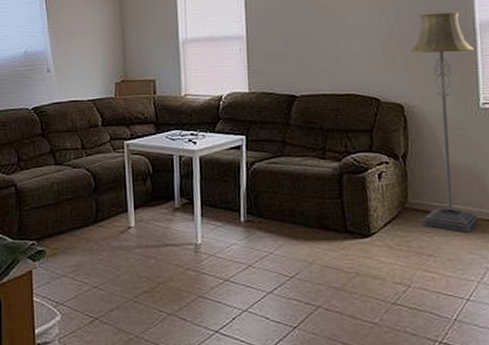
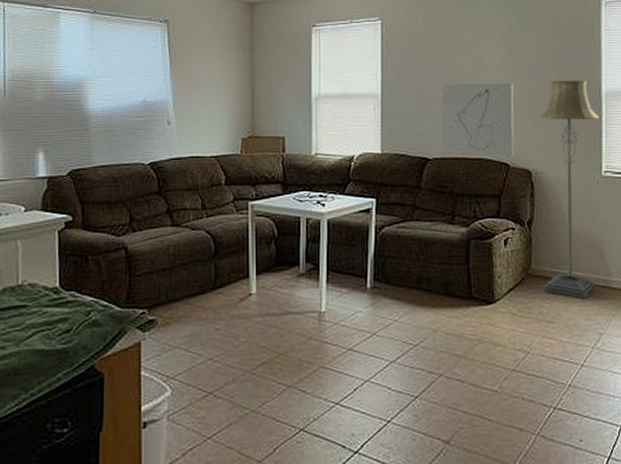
wall art: none [307,18,385,92] -> present [442,83,515,156]

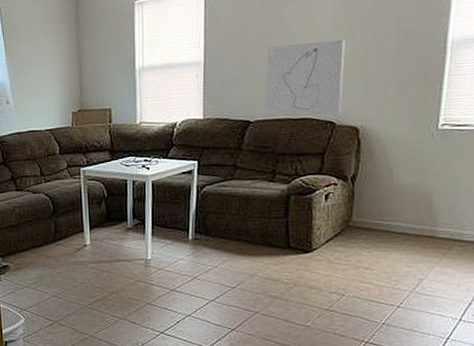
floor lamp: present [540,80,599,299] -> none [364,29,441,248]

